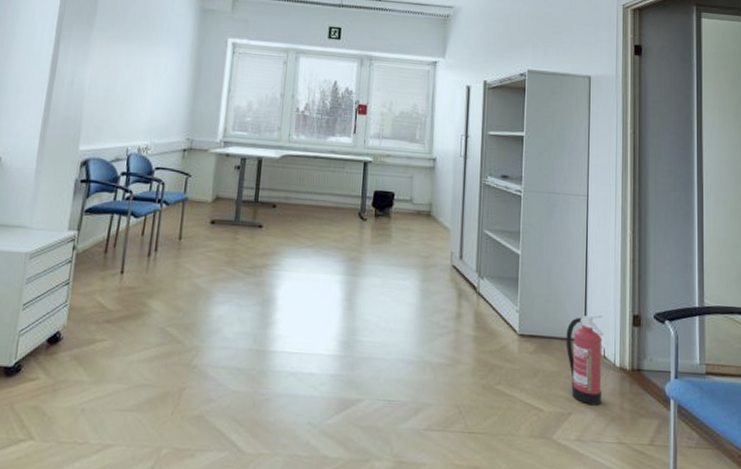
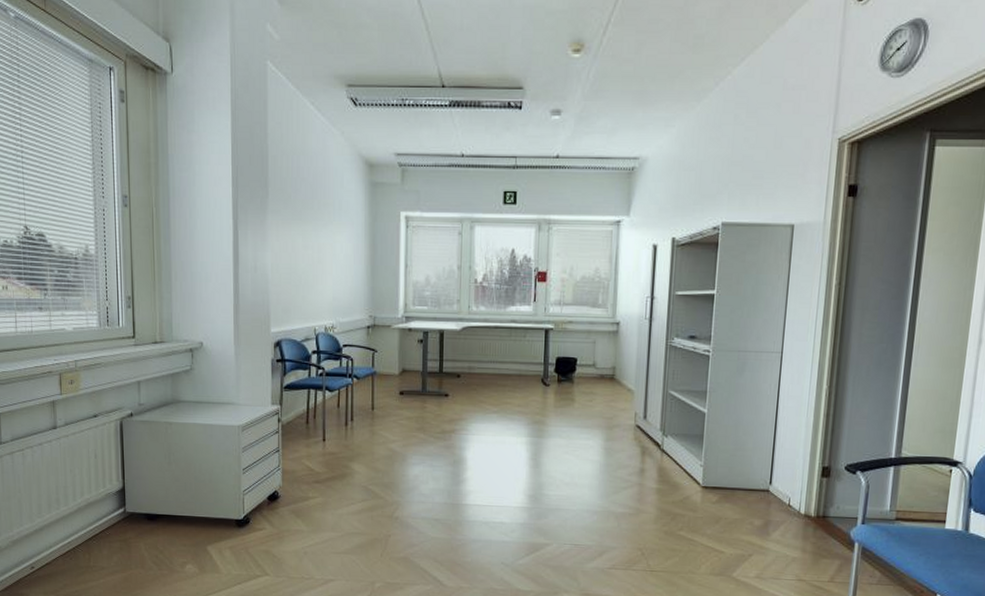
fire extinguisher: present [565,315,604,406] -> none [750,467,790,548]

